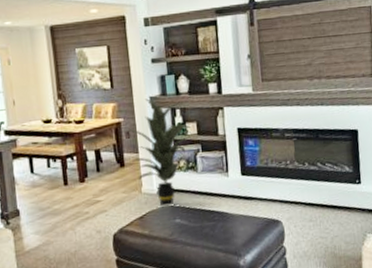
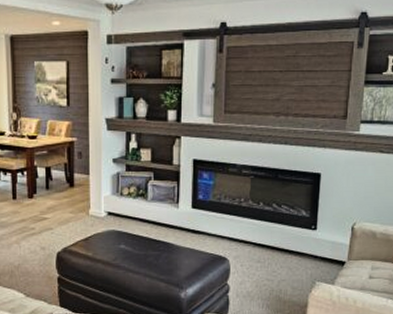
indoor plant: present [122,98,190,208] -> none [75,120,143,232]

